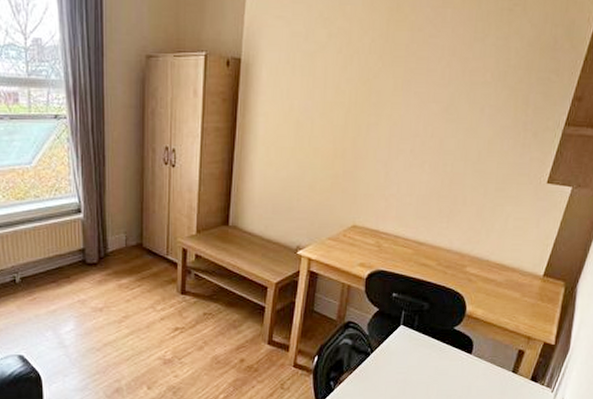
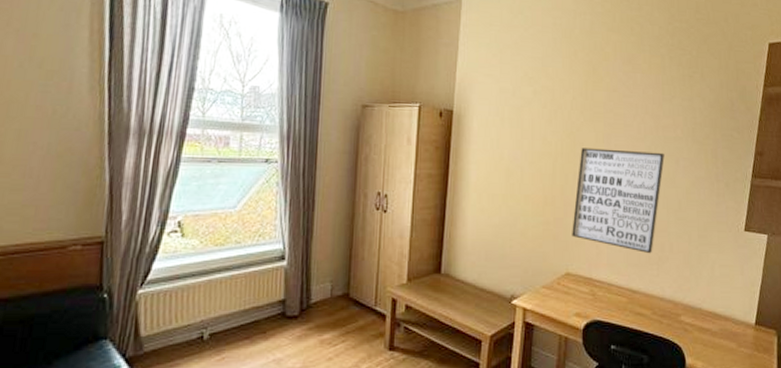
wall art: none [361,96,469,207] -> present [572,148,665,254]

